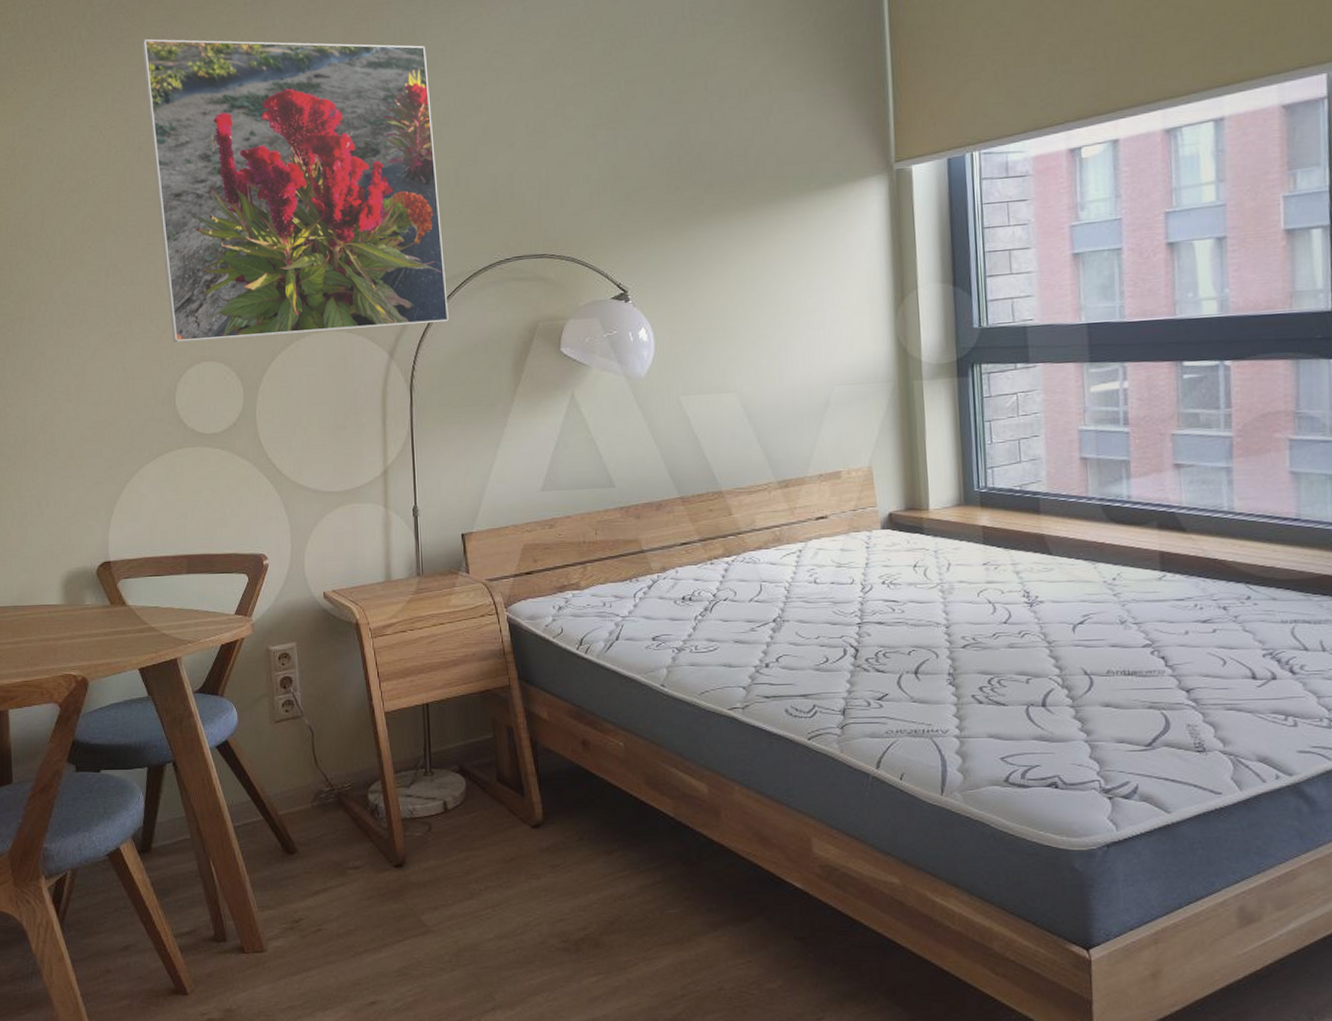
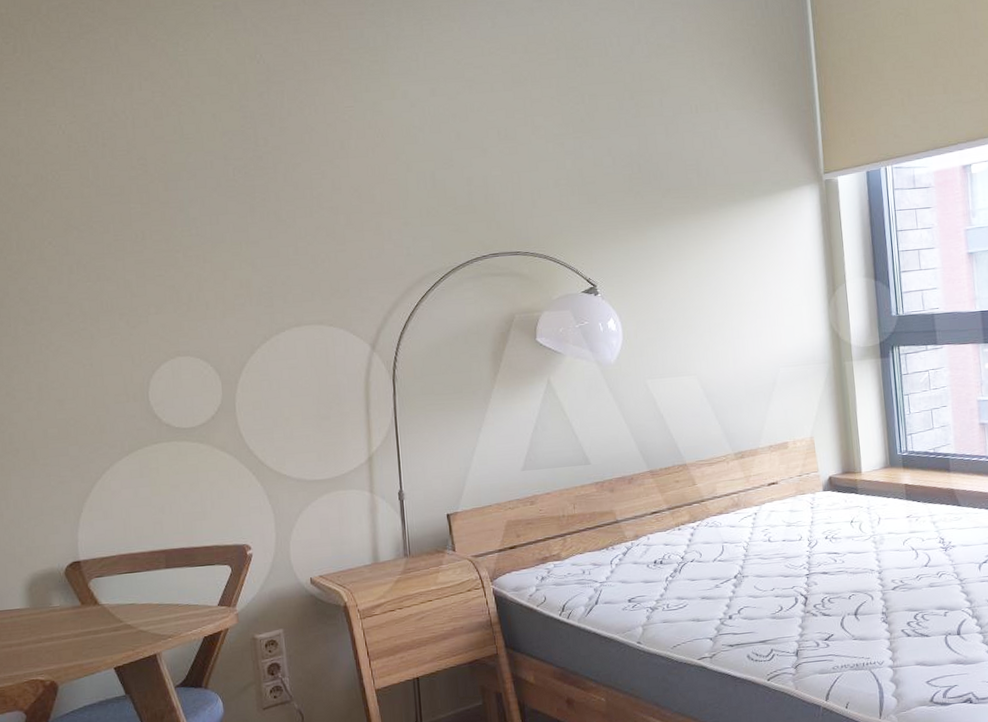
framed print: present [142,38,449,343] -> none [104,35,429,338]

